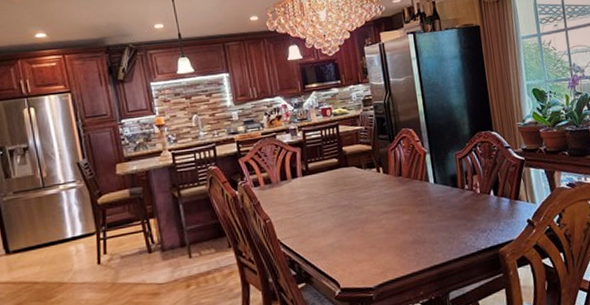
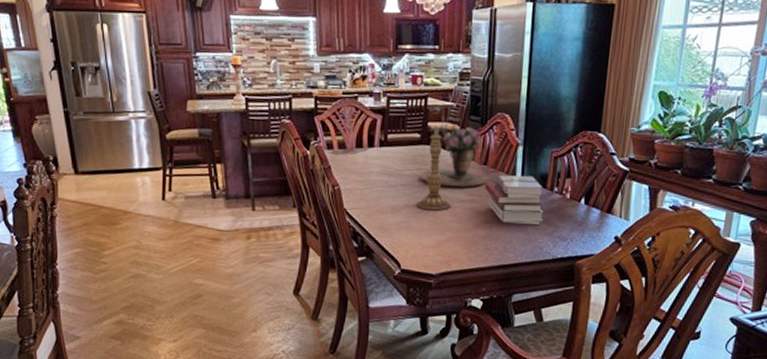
flower arrangement: none [341,131,404,201] -> present [419,106,487,187]
candlestick: none [344,149,376,227] -> present [416,126,450,211]
books: none [403,178,462,227] -> present [485,175,544,226]

